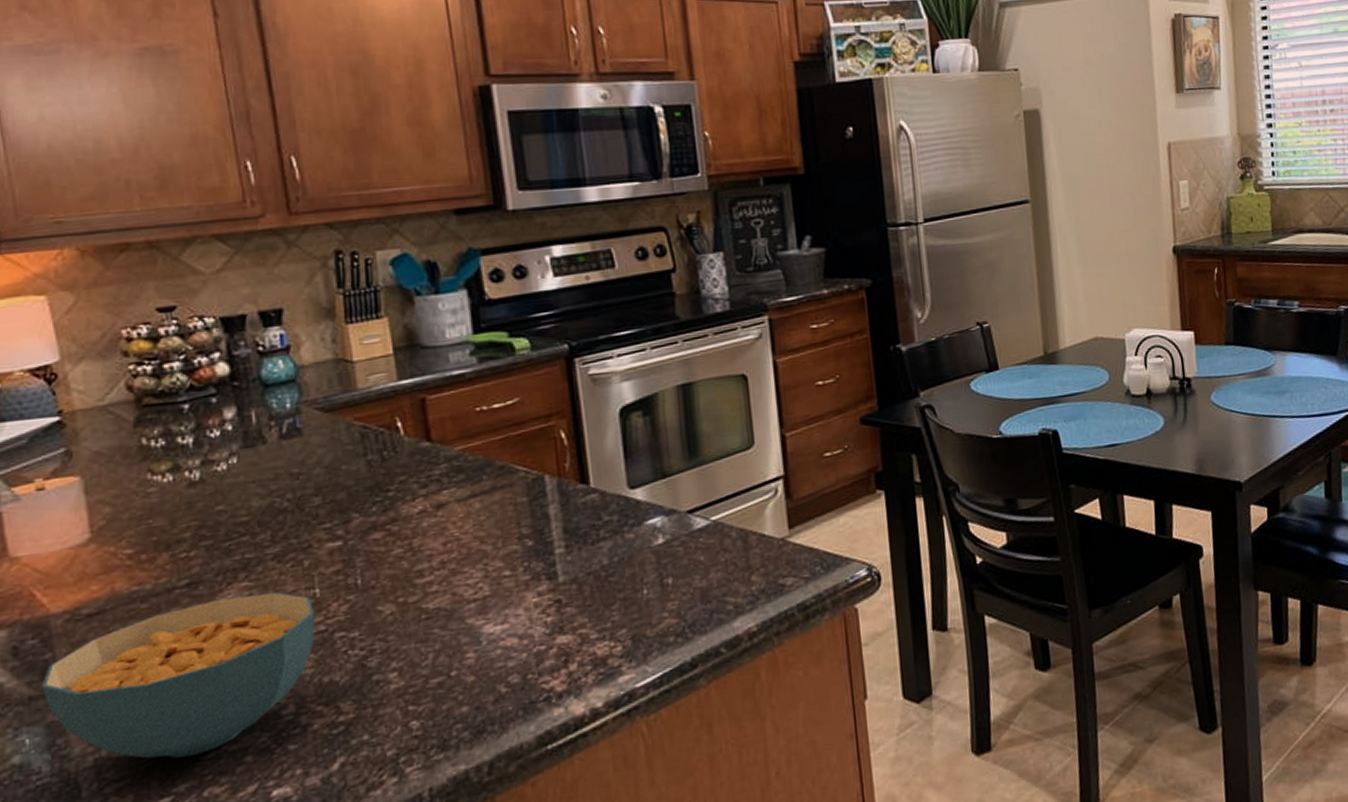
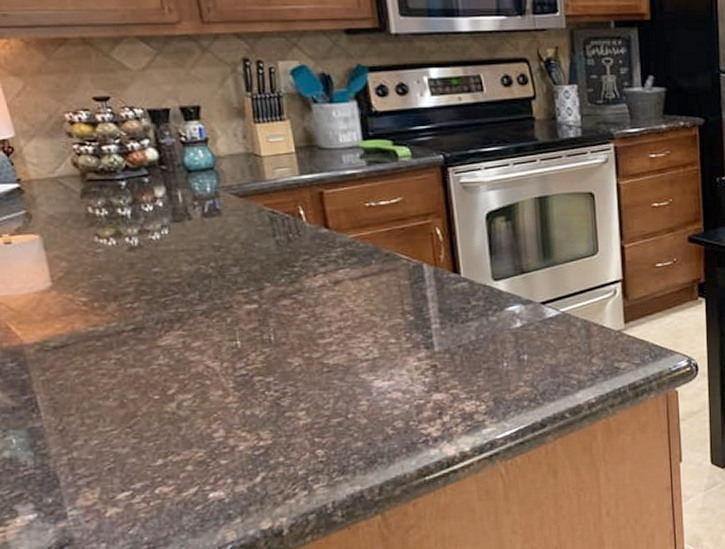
cereal bowl: present [41,591,315,759] -> none [21,340,238,463]

